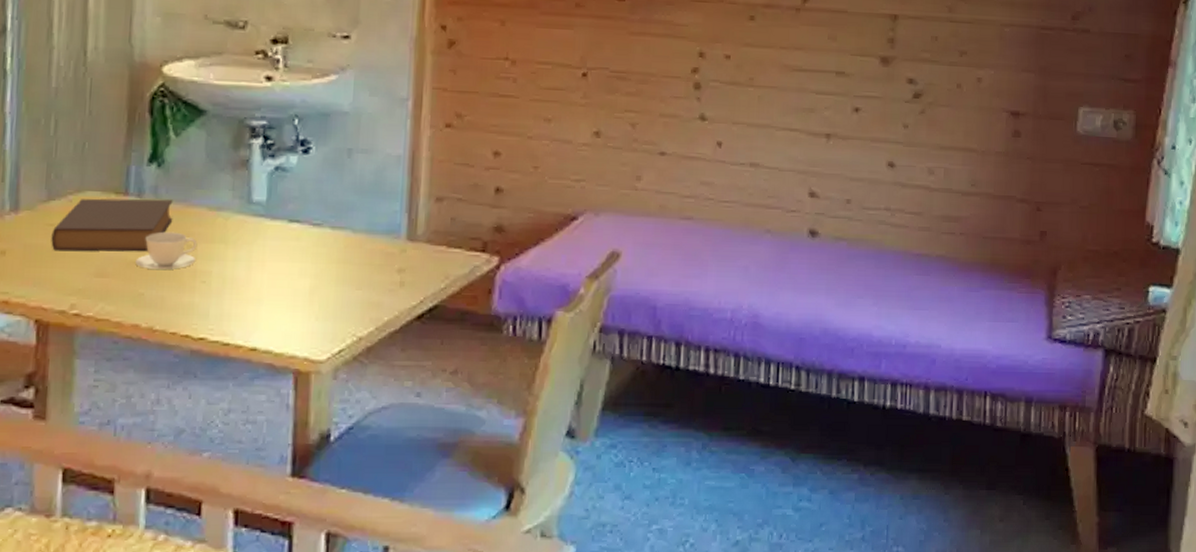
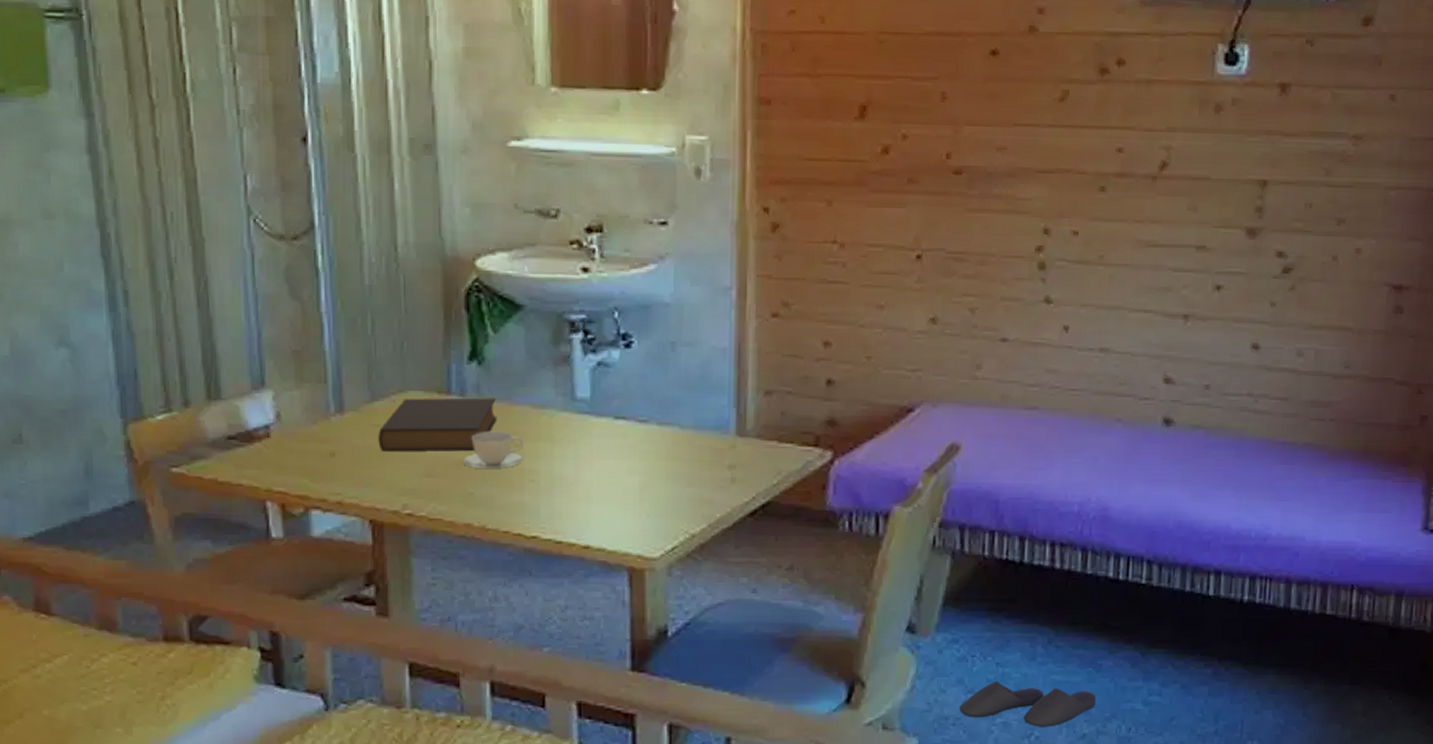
slippers: none [616,486,748,534] -> present [959,680,1096,727]

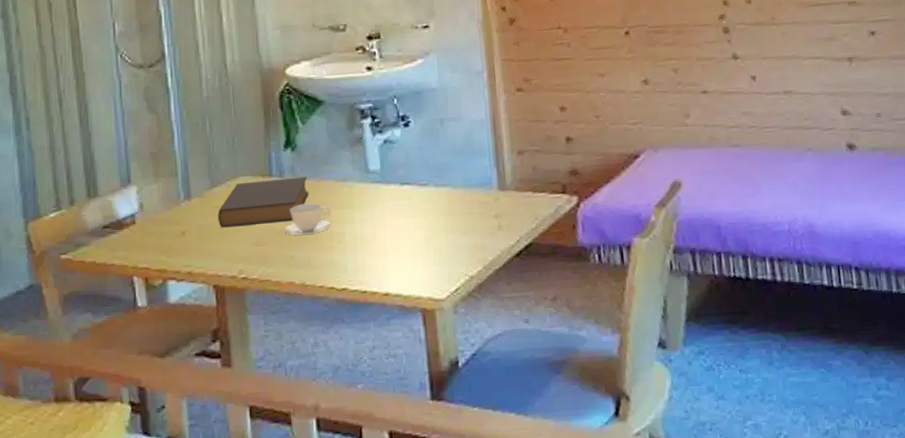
slippers: present [959,680,1096,727] -> none [713,386,832,427]

